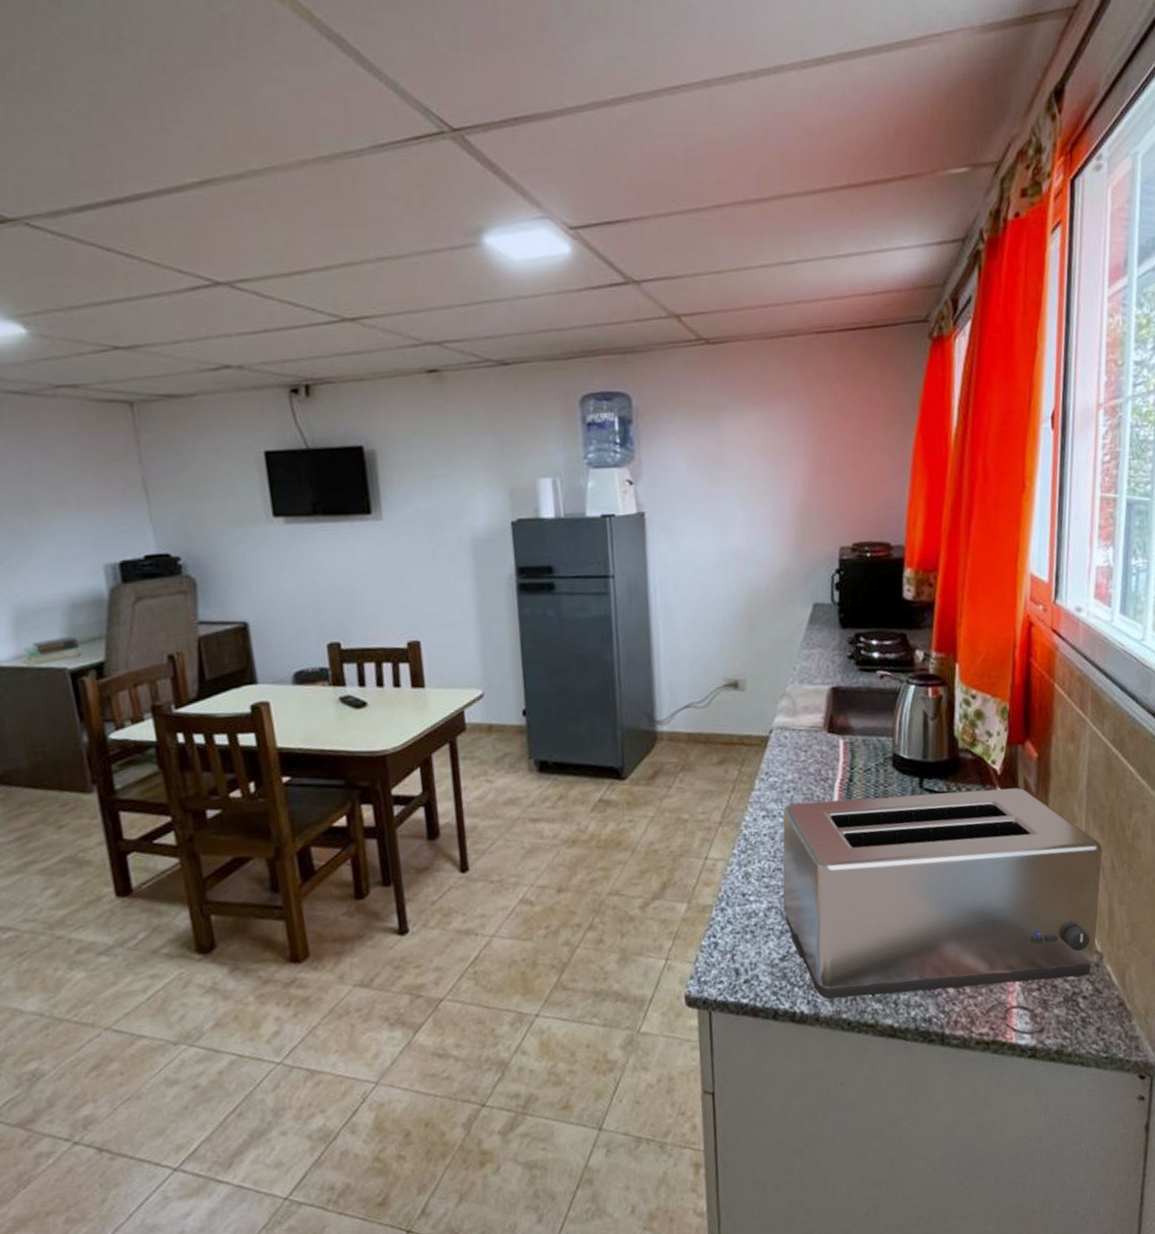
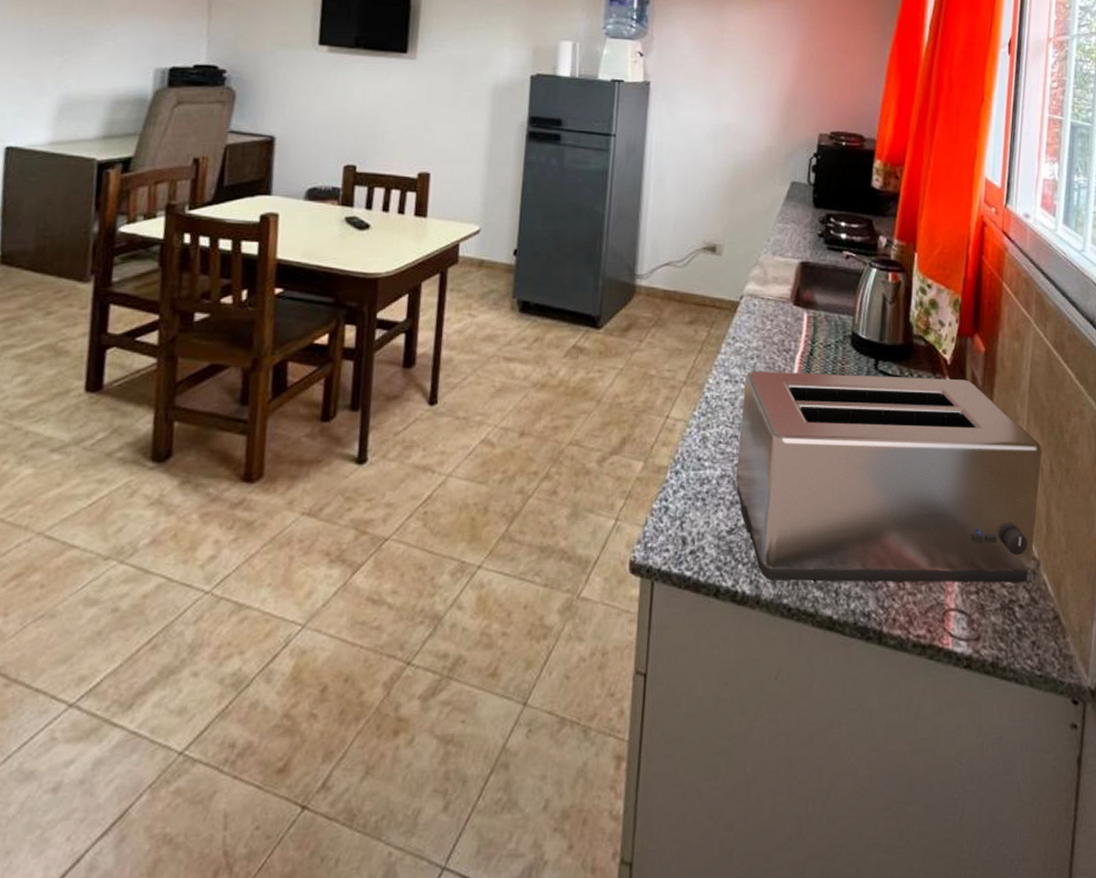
books: present [21,636,79,667] -> none [55,129,113,154]

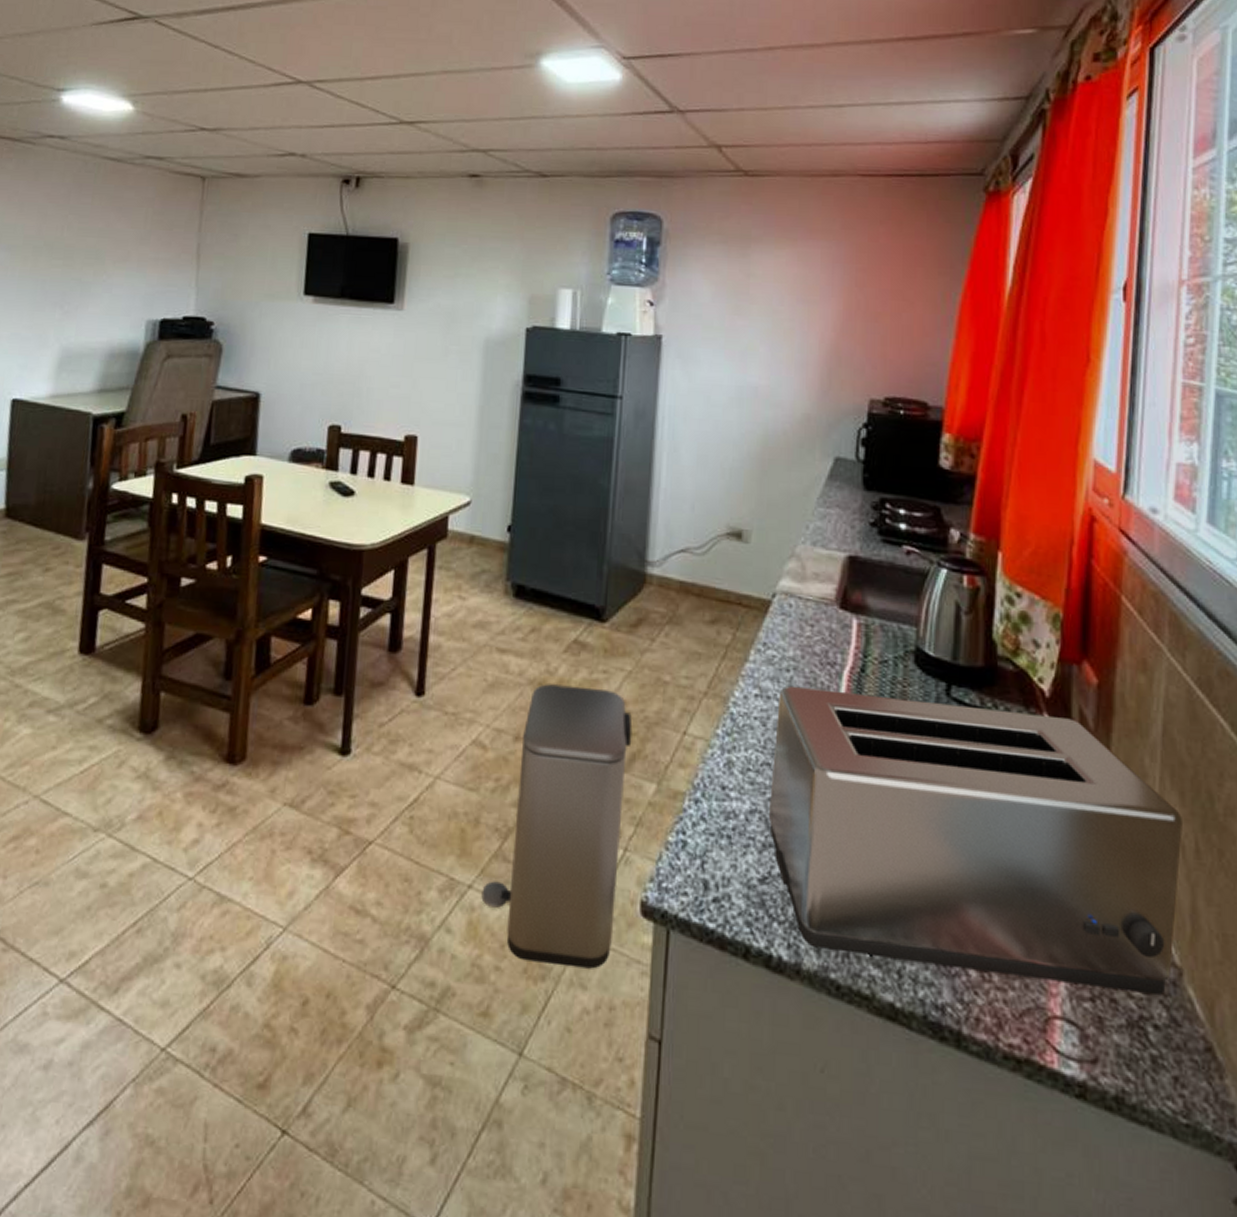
pedal bin: none [490,385,623,624] -> present [481,684,633,969]

